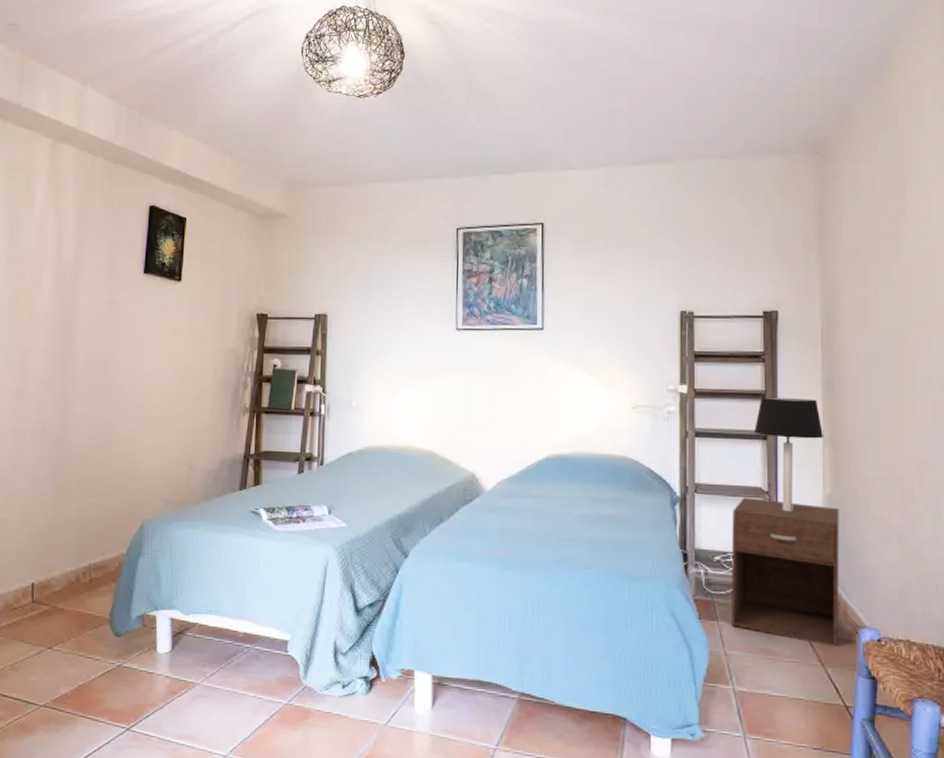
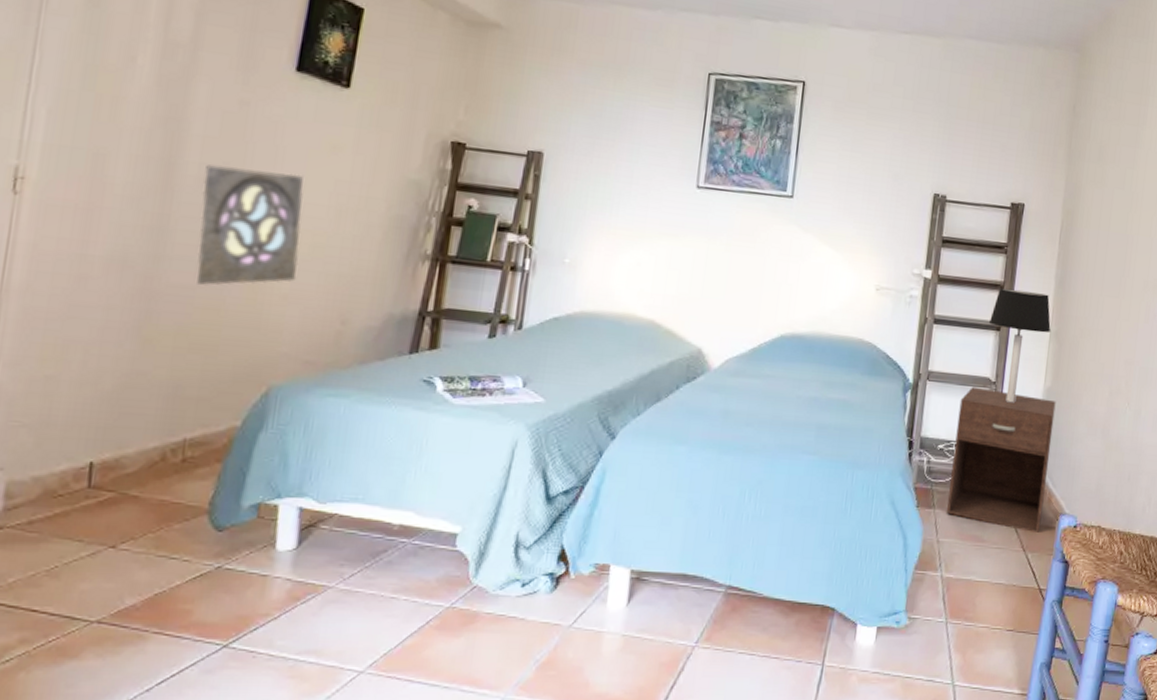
wall ornament: none [89,352,156,444] -> present [197,164,304,285]

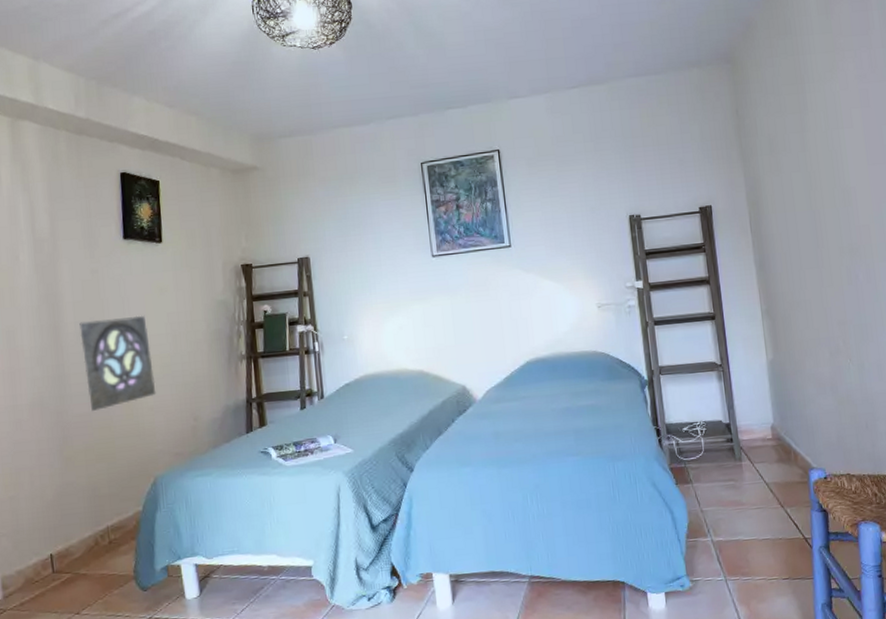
nightstand: present [946,387,1056,532] -> none [693,370,793,490]
table lamp: present [989,288,1052,403] -> none [703,279,762,380]

